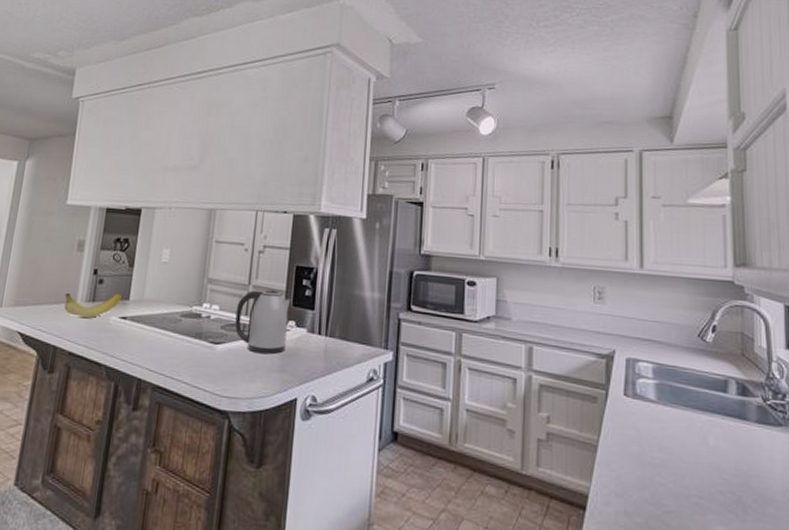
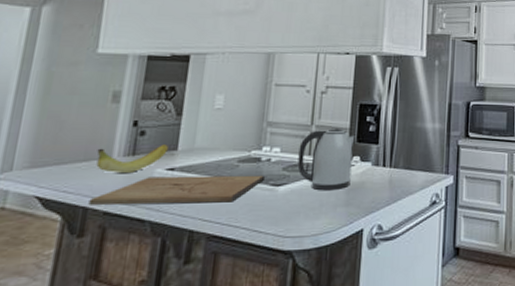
cutting board: none [57,323,205,356] -> present [88,175,266,205]

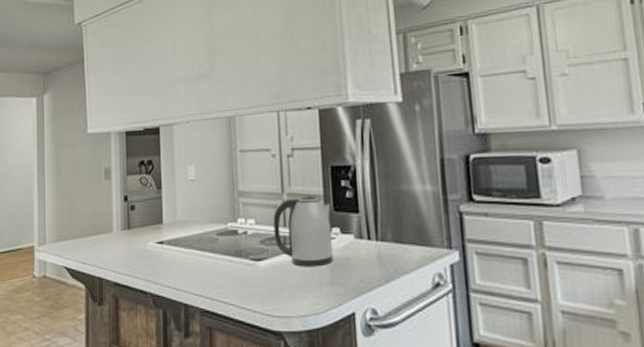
cutting board: present [88,175,266,205] -> none [102,248,245,277]
fruit: present [96,144,168,173] -> none [101,218,155,246]

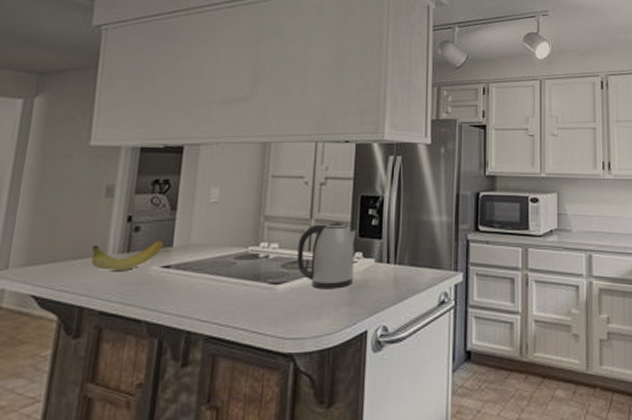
fruit: none [101,218,155,246] -> present [91,241,163,271]

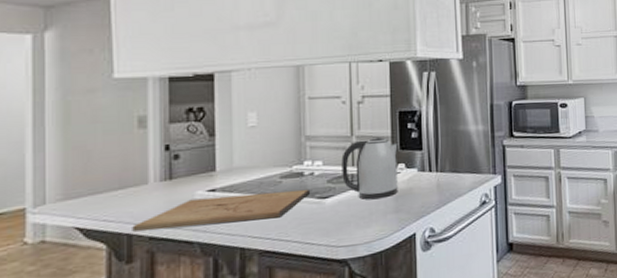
cutting board: none [84,272,264,305] -> present [132,189,311,231]
fruit: present [91,241,163,271] -> none [131,166,205,199]

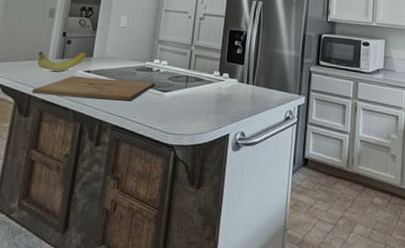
fruit: none [131,166,205,199] -> present [37,51,87,72]
kettle: present [341,136,398,200] -> none [180,48,226,100]

